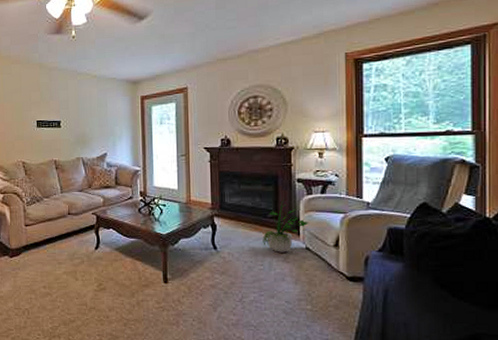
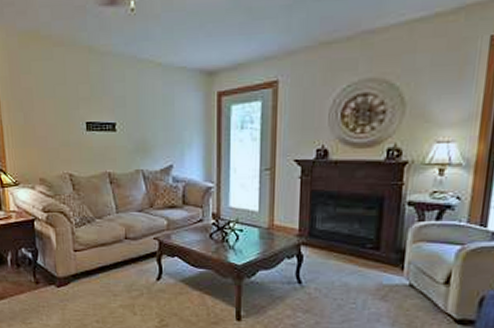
potted plant: present [263,198,309,252] -> none [357,225,417,289]

